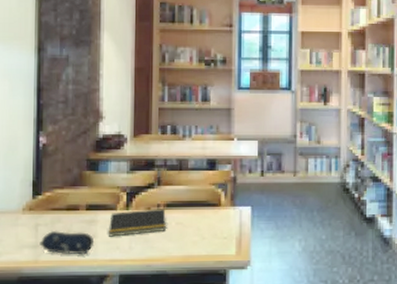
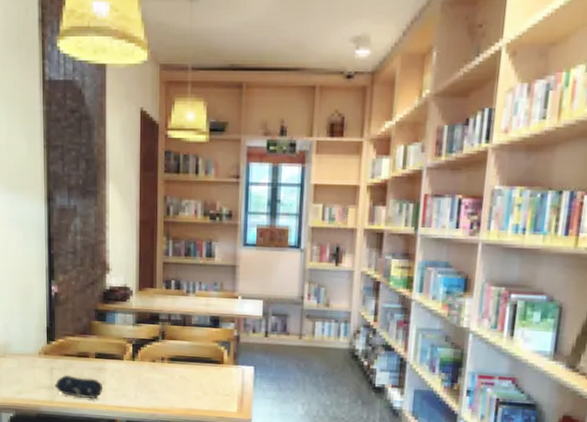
notepad: present [108,209,167,237] -> none [115,361,171,385]

